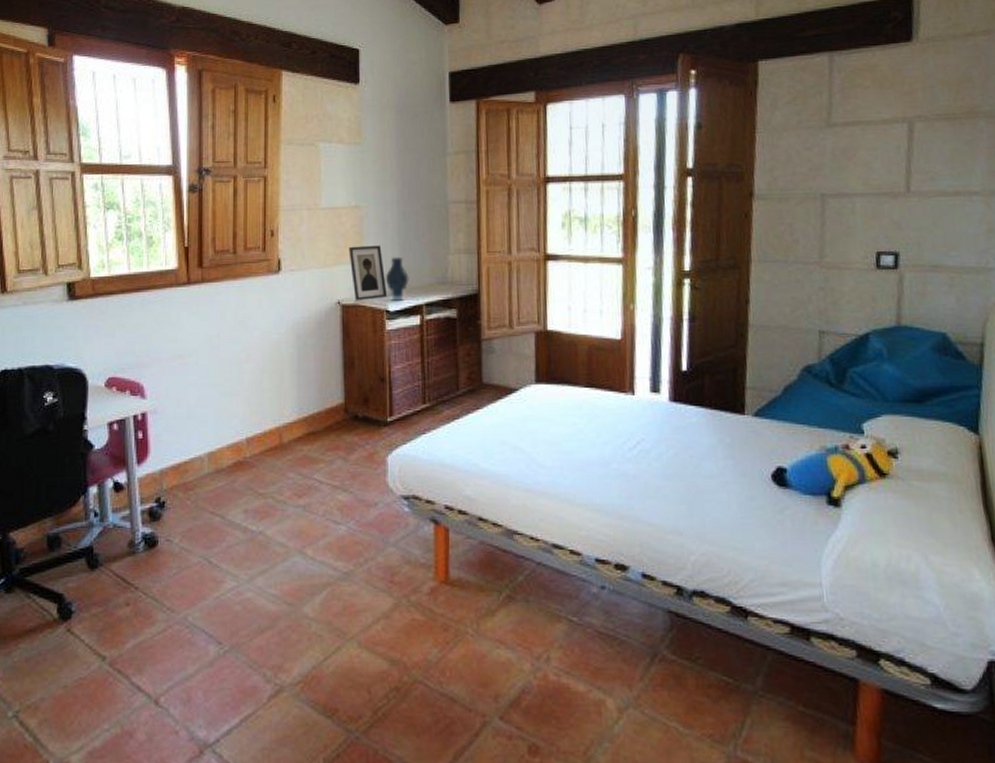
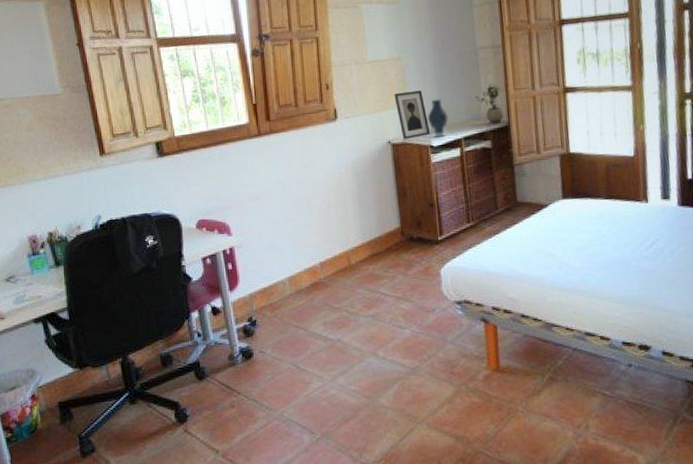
potted plant: none [441,243,473,291] -> present [474,83,503,124]

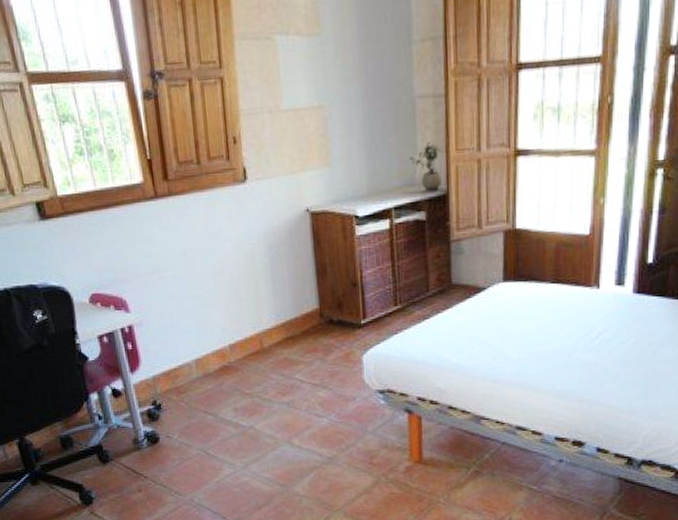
picture frame: present [394,90,431,139] -> none [314,148,356,207]
vase: present [427,99,448,137] -> none [352,159,377,206]

